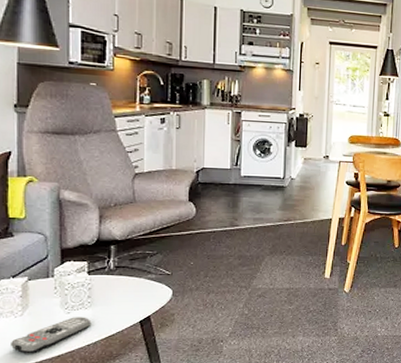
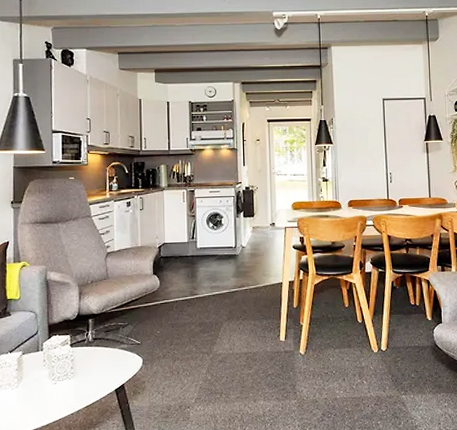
remote control: present [11,317,92,353] -> none [9,387,75,422]

